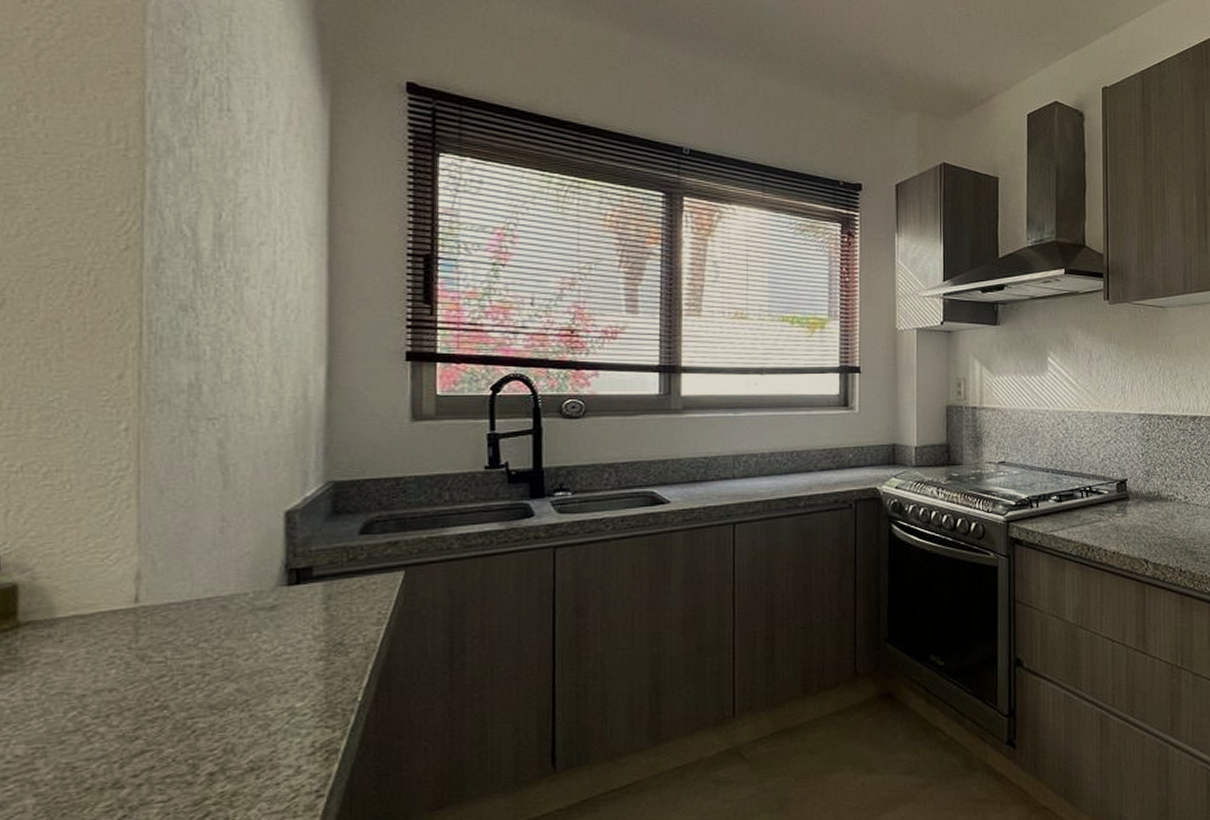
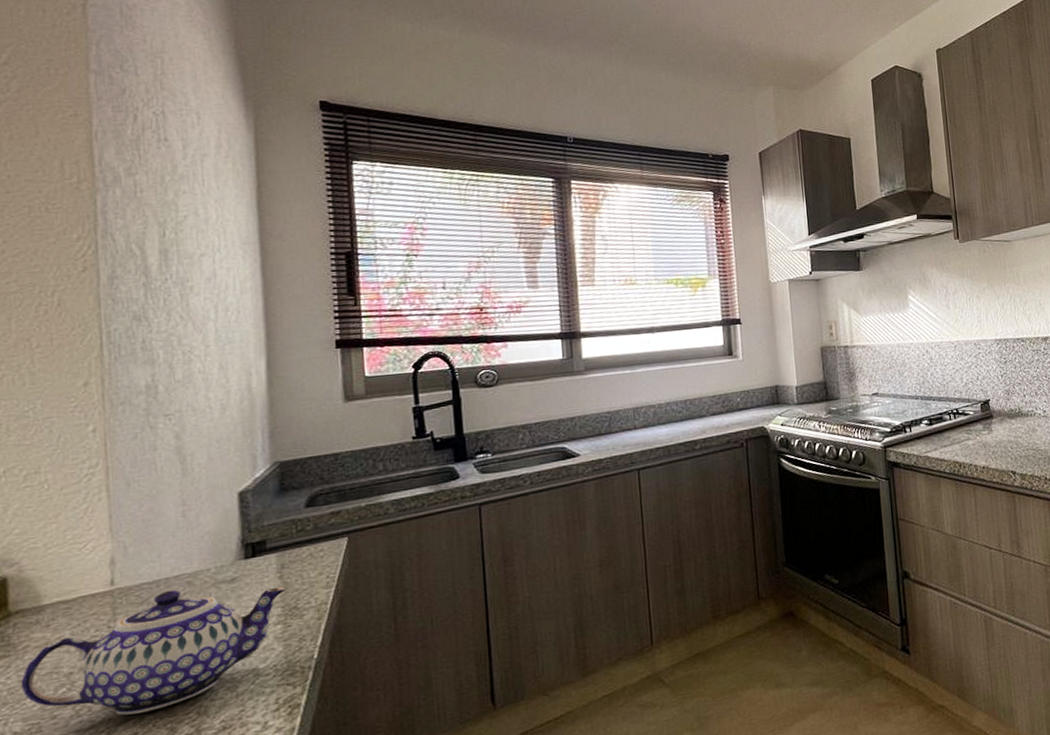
teapot: none [26,613,334,747] -> present [21,587,288,716]

